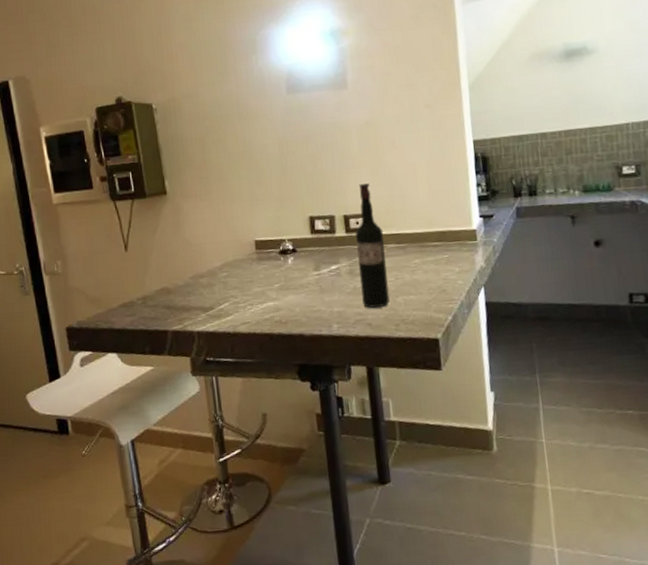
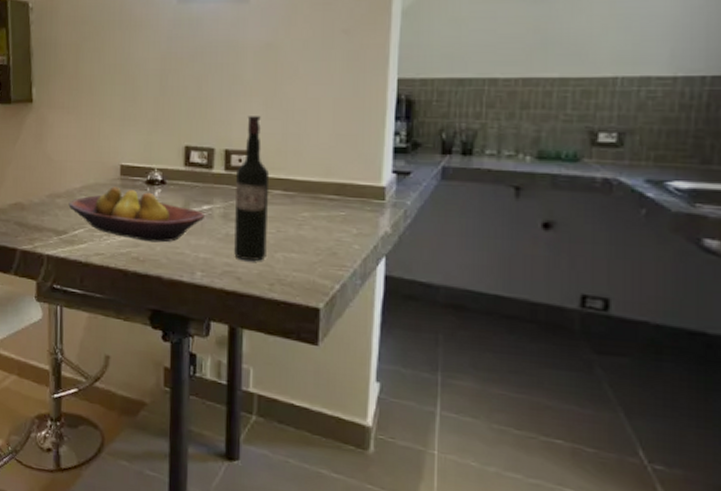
fruit bowl: none [211,260,335,306] -> present [68,186,206,243]

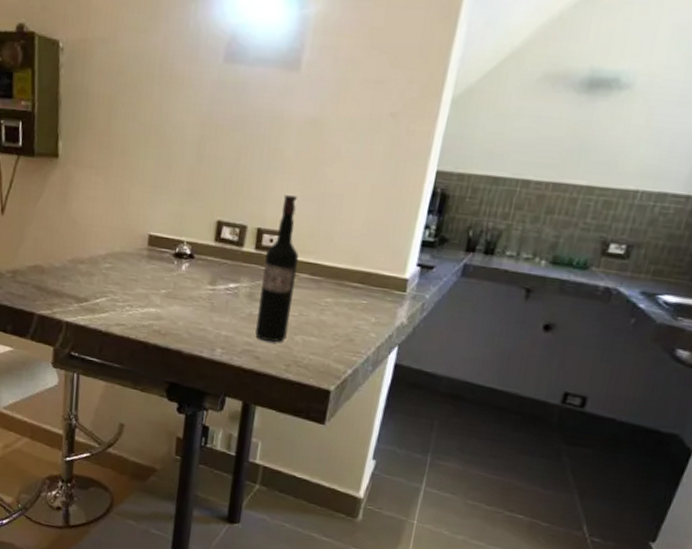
fruit bowl: present [68,186,206,243] -> none [91,256,231,318]

